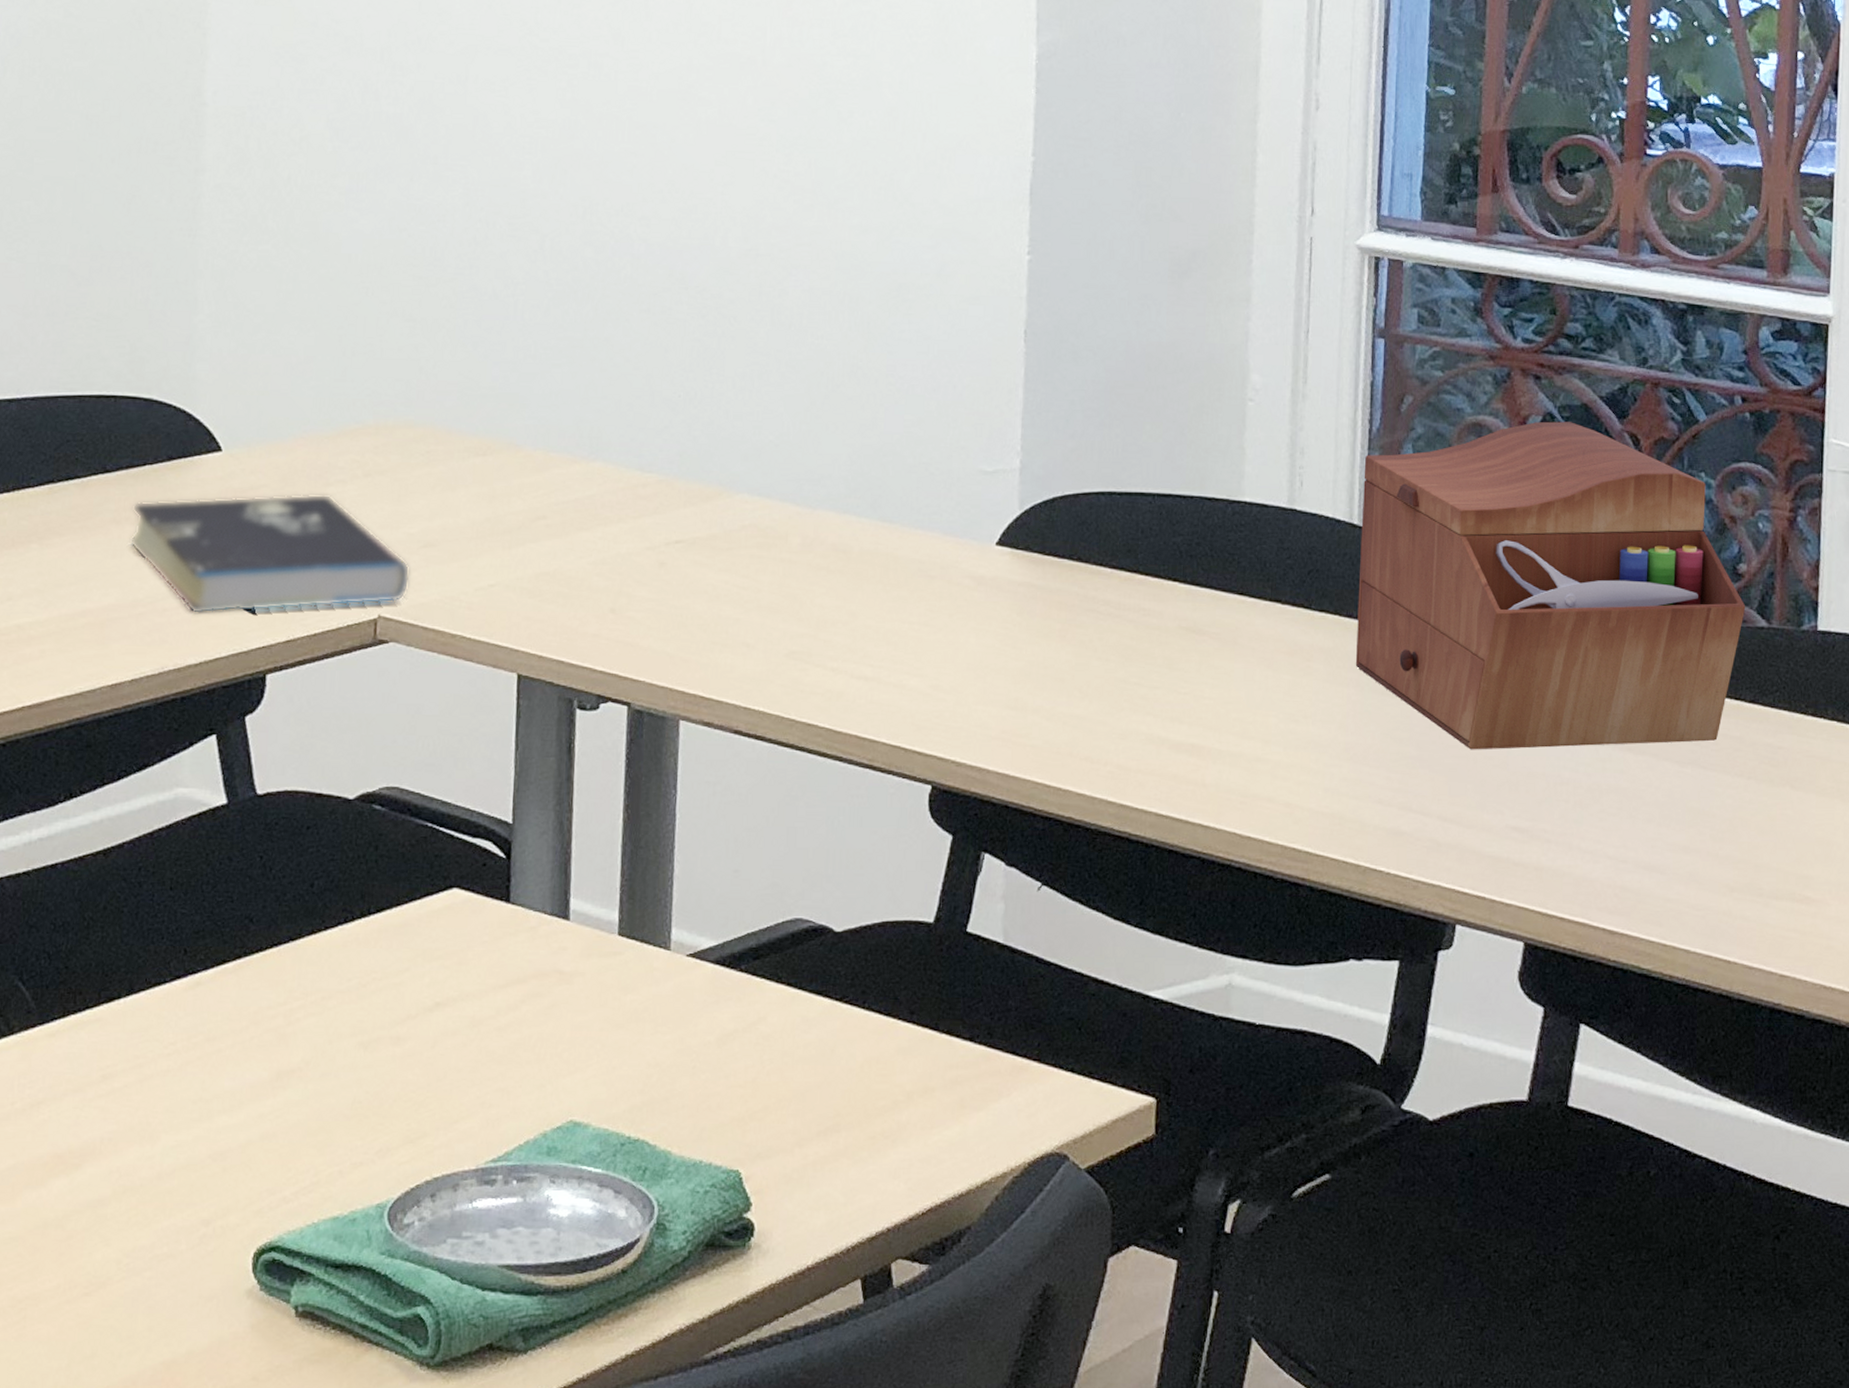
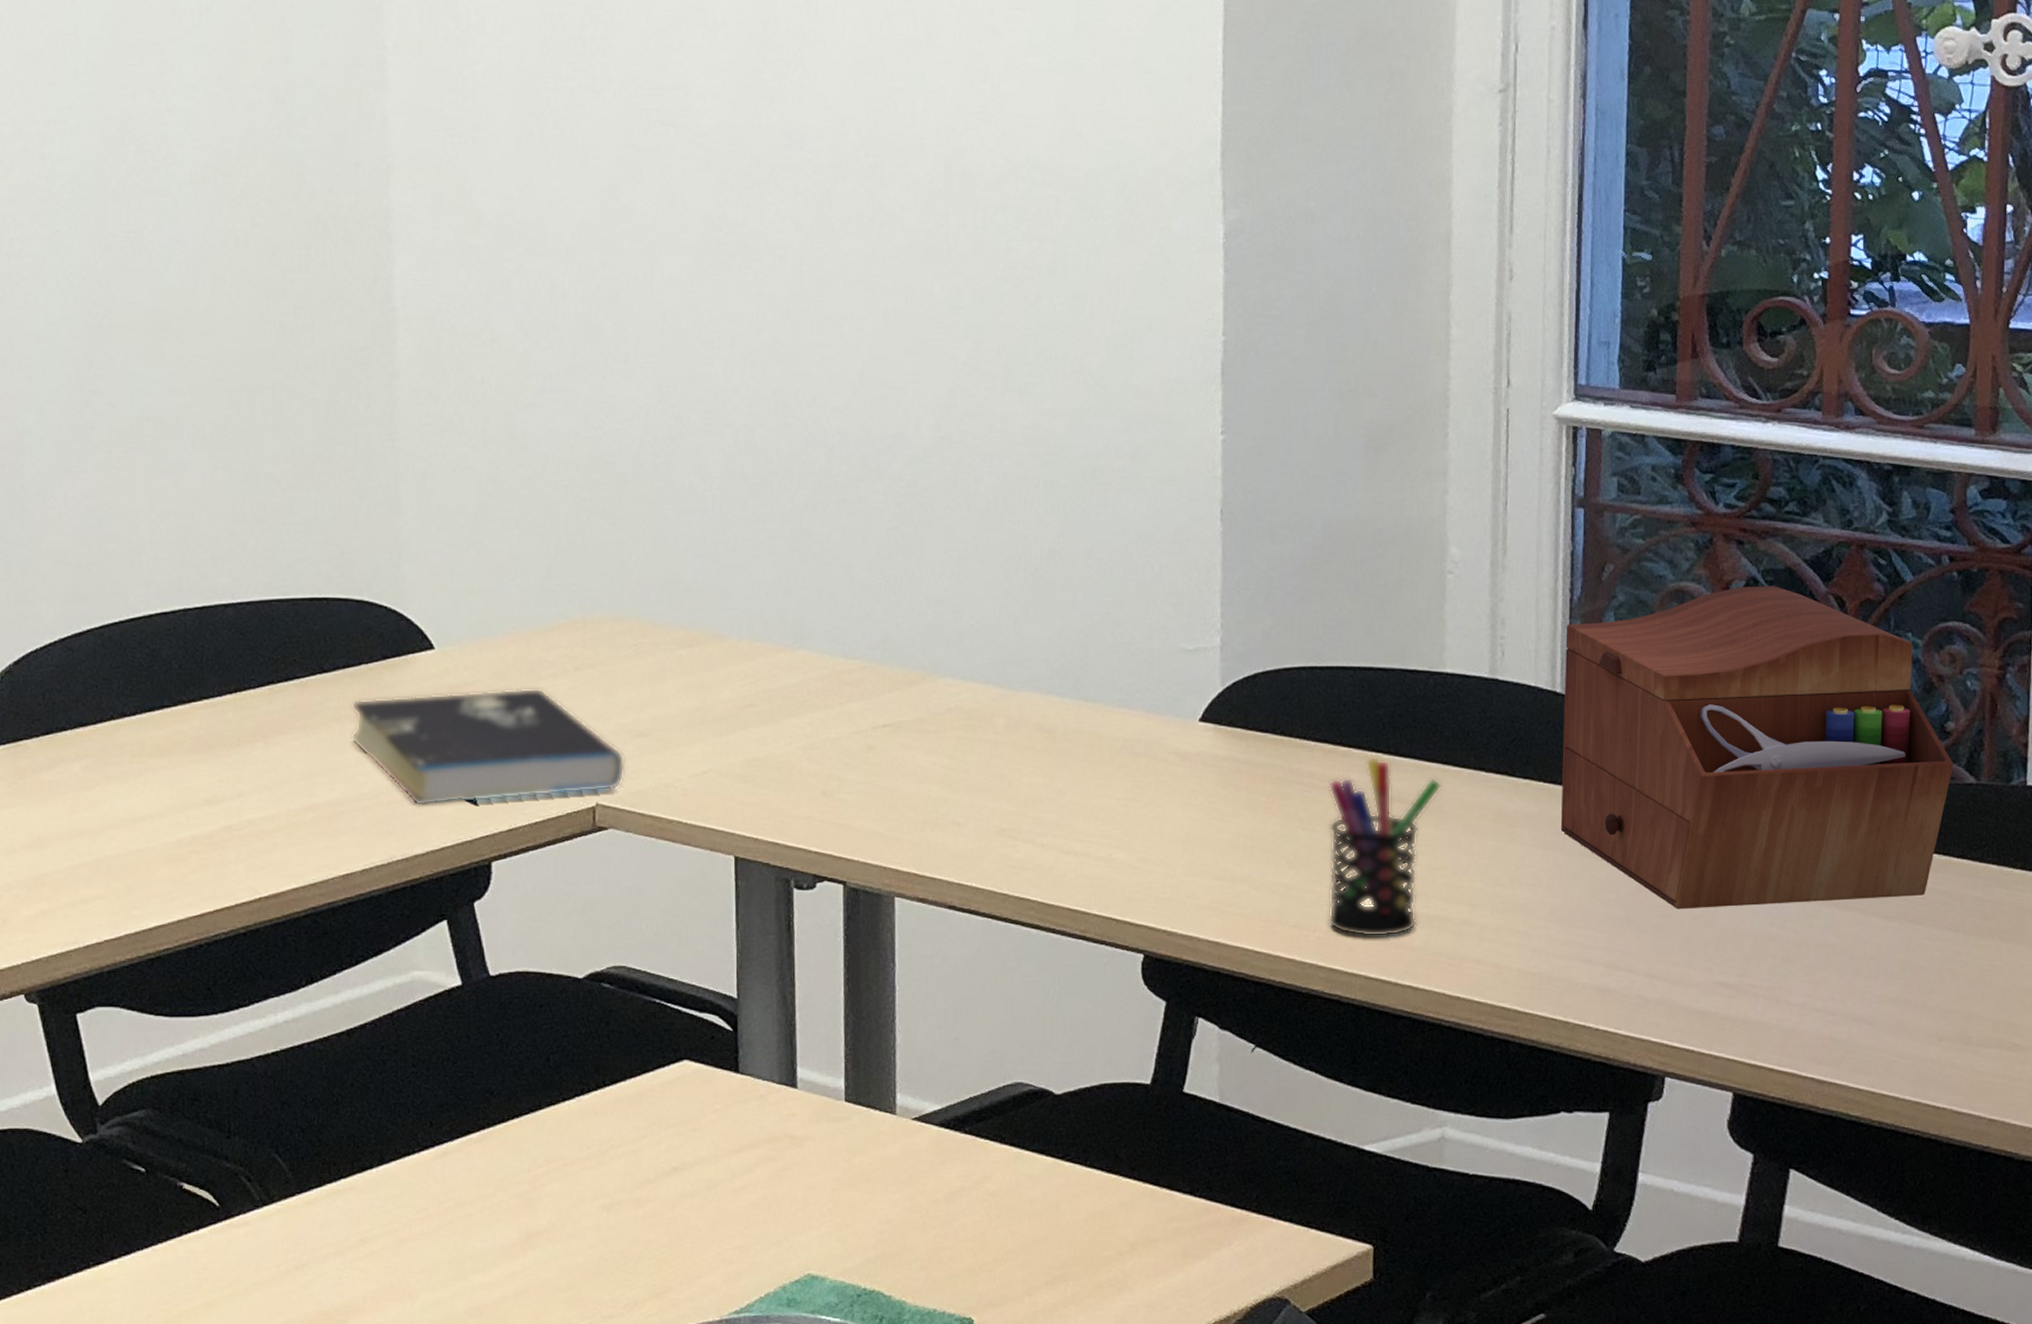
pen holder: none [1119,585,1238,773] -> present [1328,756,1442,938]

